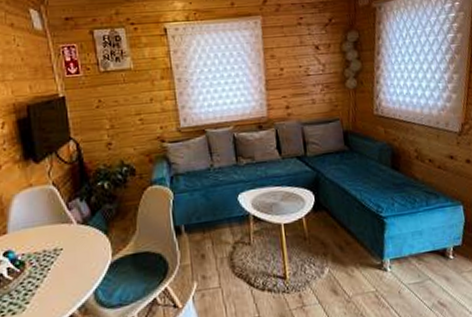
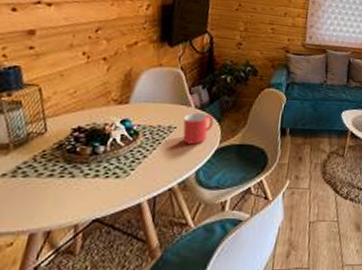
mug: none [67,227,101,265] -> present [182,112,214,145]

